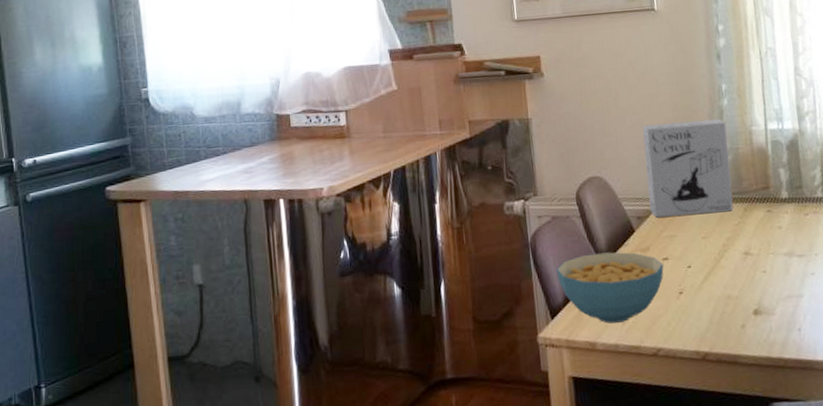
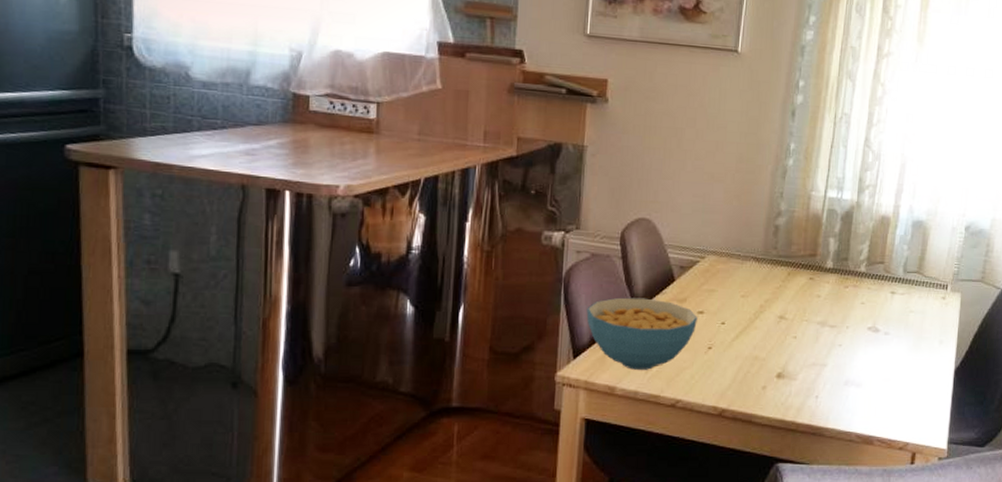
cereal box: present [642,118,734,218] -> none [694,173,788,274]

